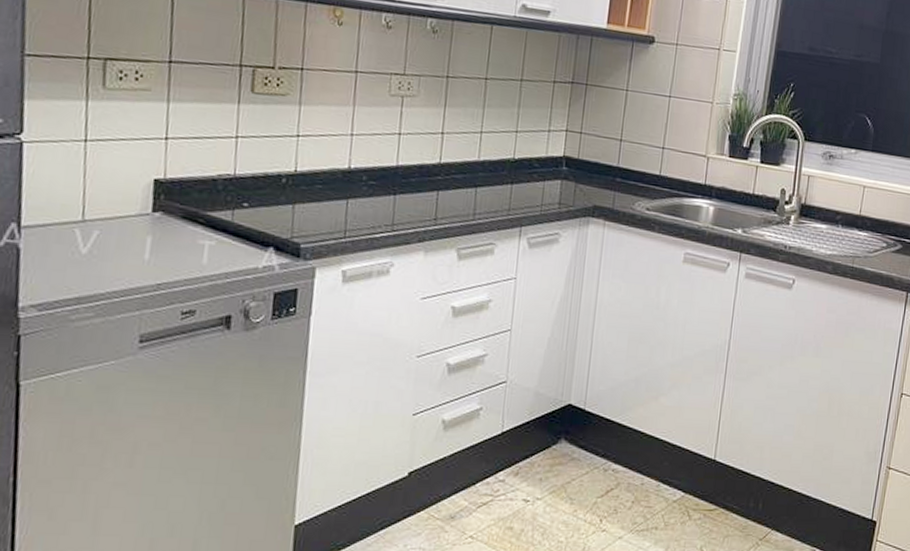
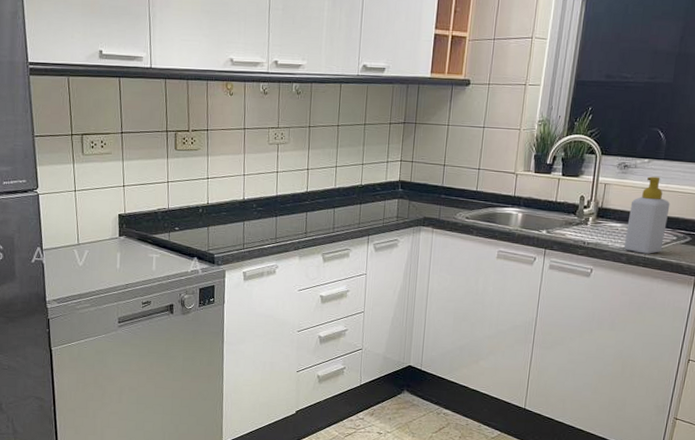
soap bottle: none [829,170,879,263] -> present [623,176,670,254]

